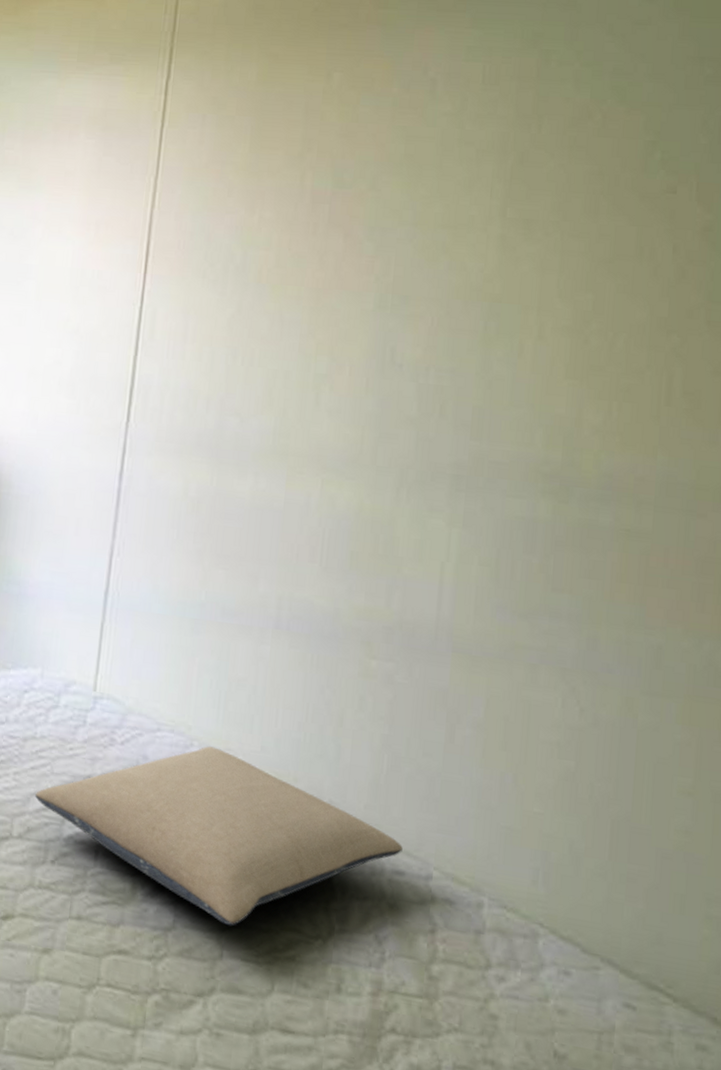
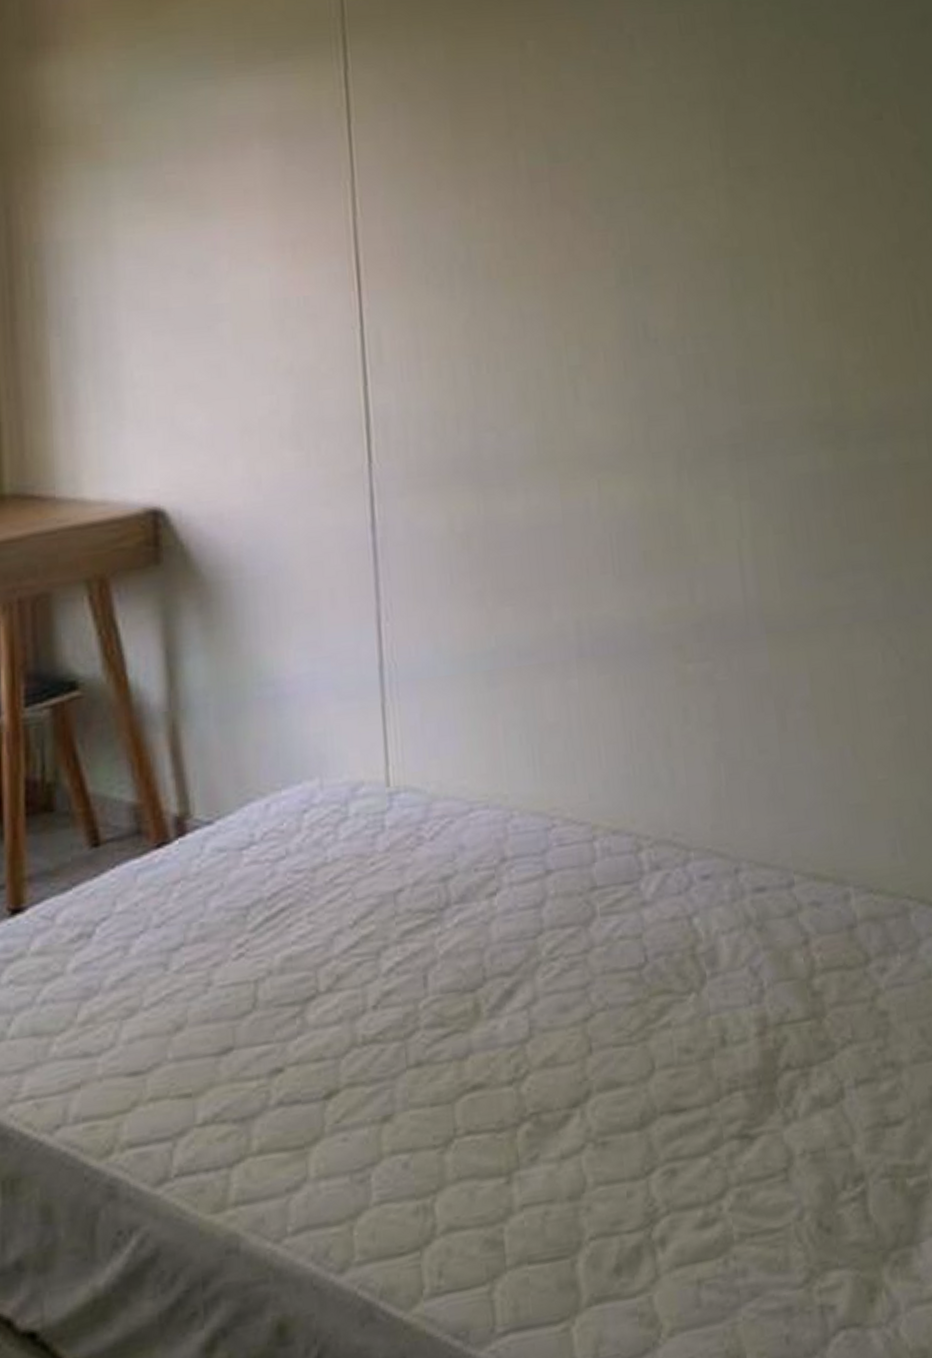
pillow: present [35,745,403,926] -> none [339,810,759,1013]

